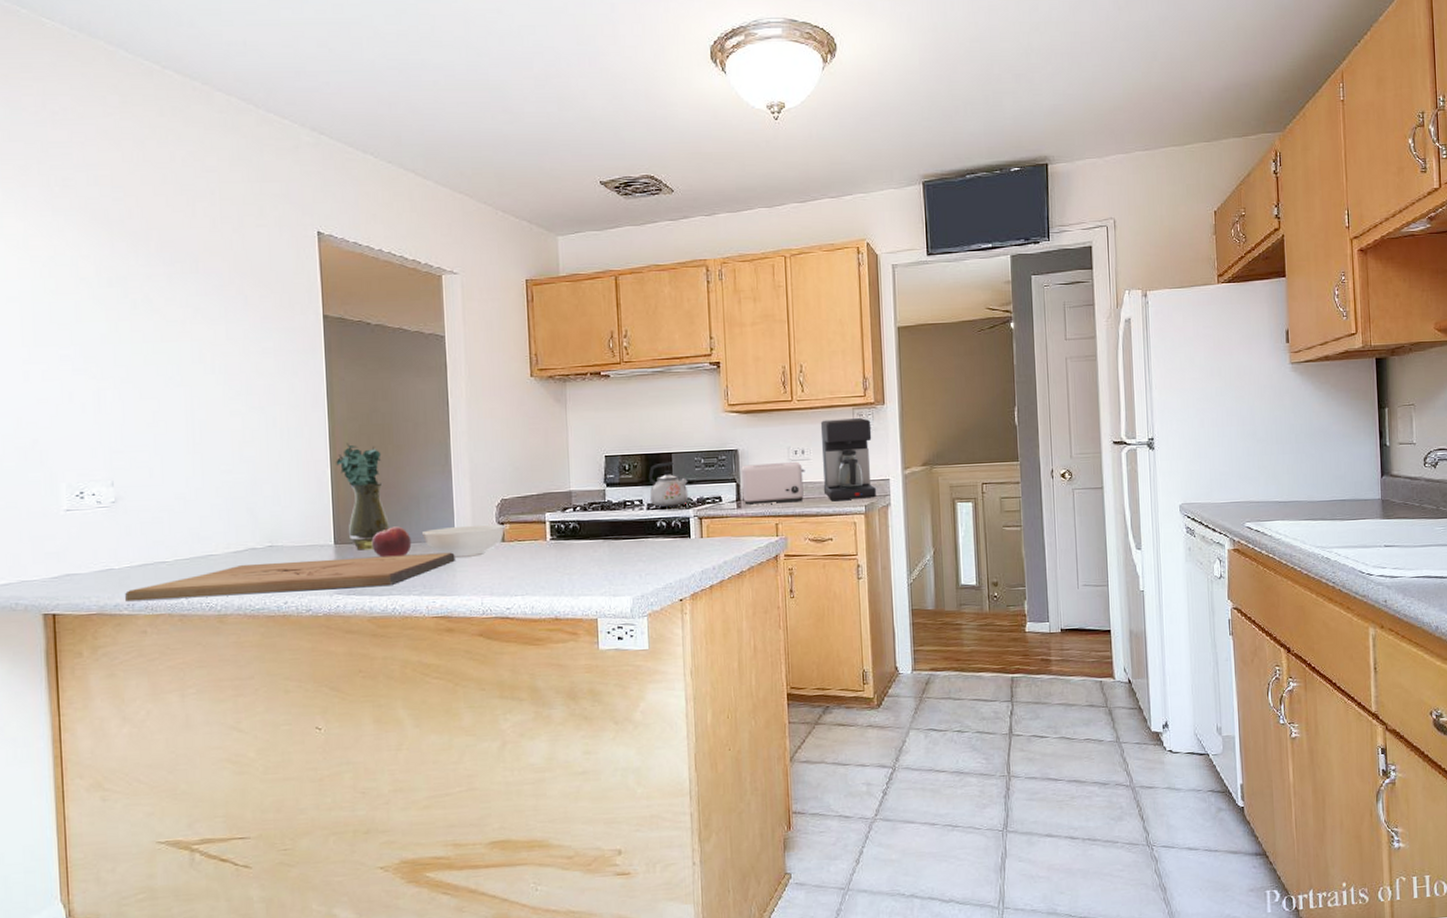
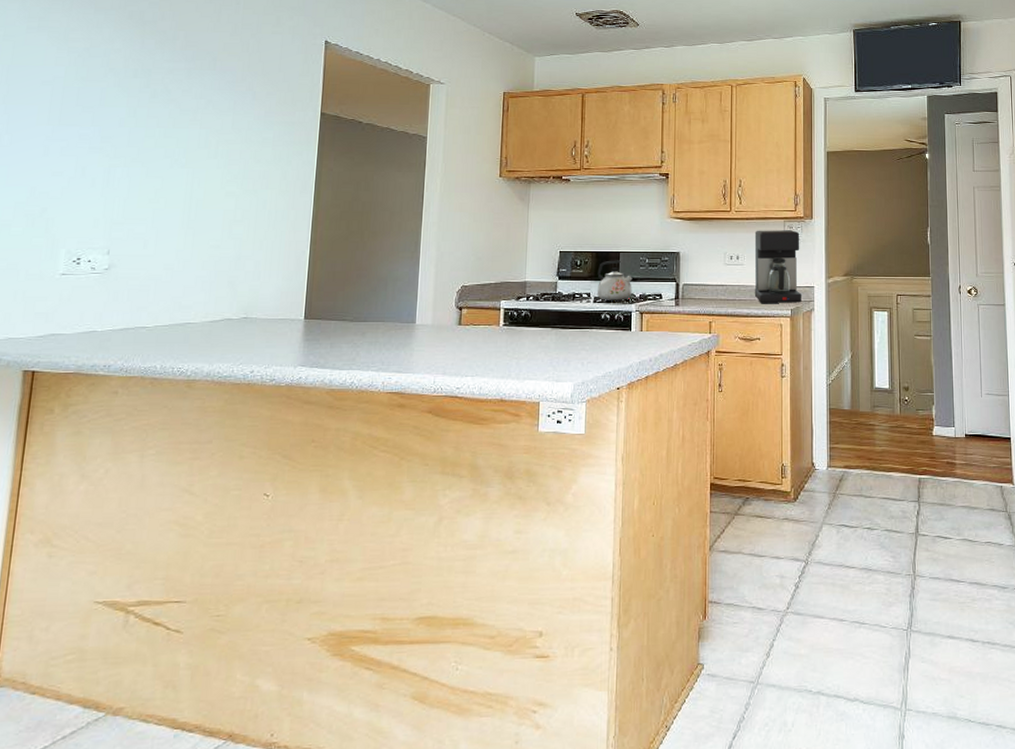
cutting board: present [125,552,455,602] -> none [103,332,414,363]
vase: present [336,443,389,551] -> none [315,227,358,326]
fruit: present [371,526,412,558] -> none [338,305,376,334]
bowl: present [421,524,506,558] -> none [385,308,463,337]
toaster: present [741,461,805,506] -> none [681,265,739,304]

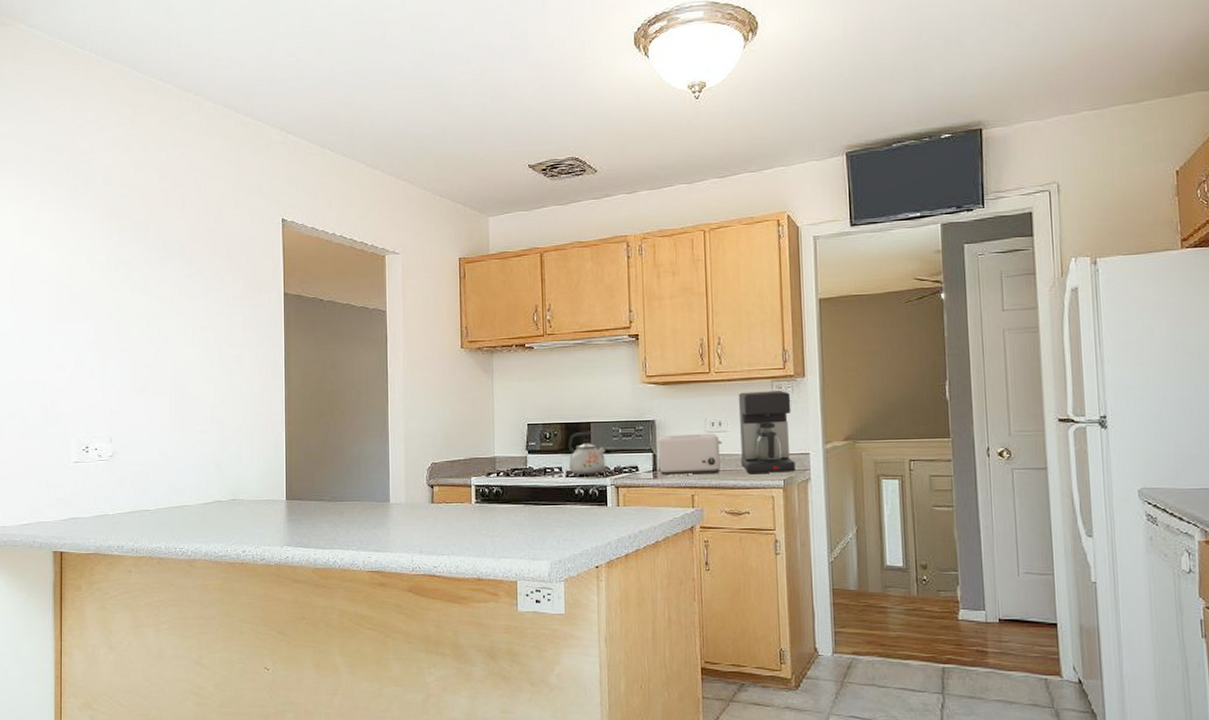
toaster: none [681,265,739,304] -> present [658,433,722,476]

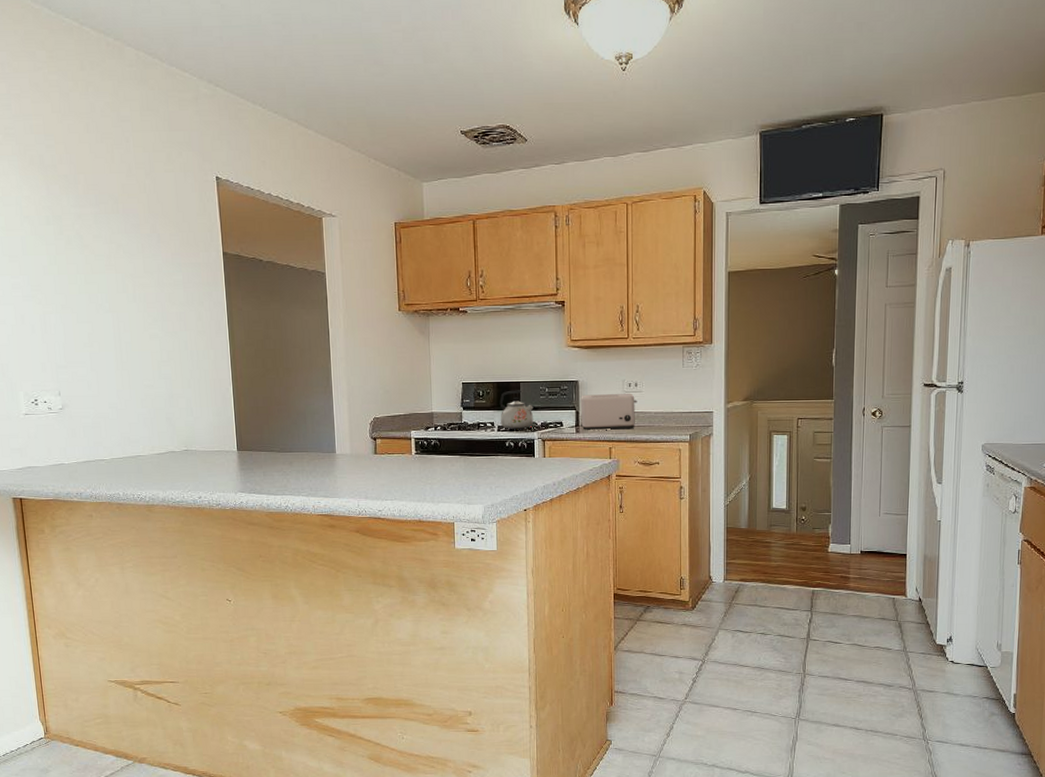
coffee maker: present [739,391,795,473] -> none [653,356,700,429]

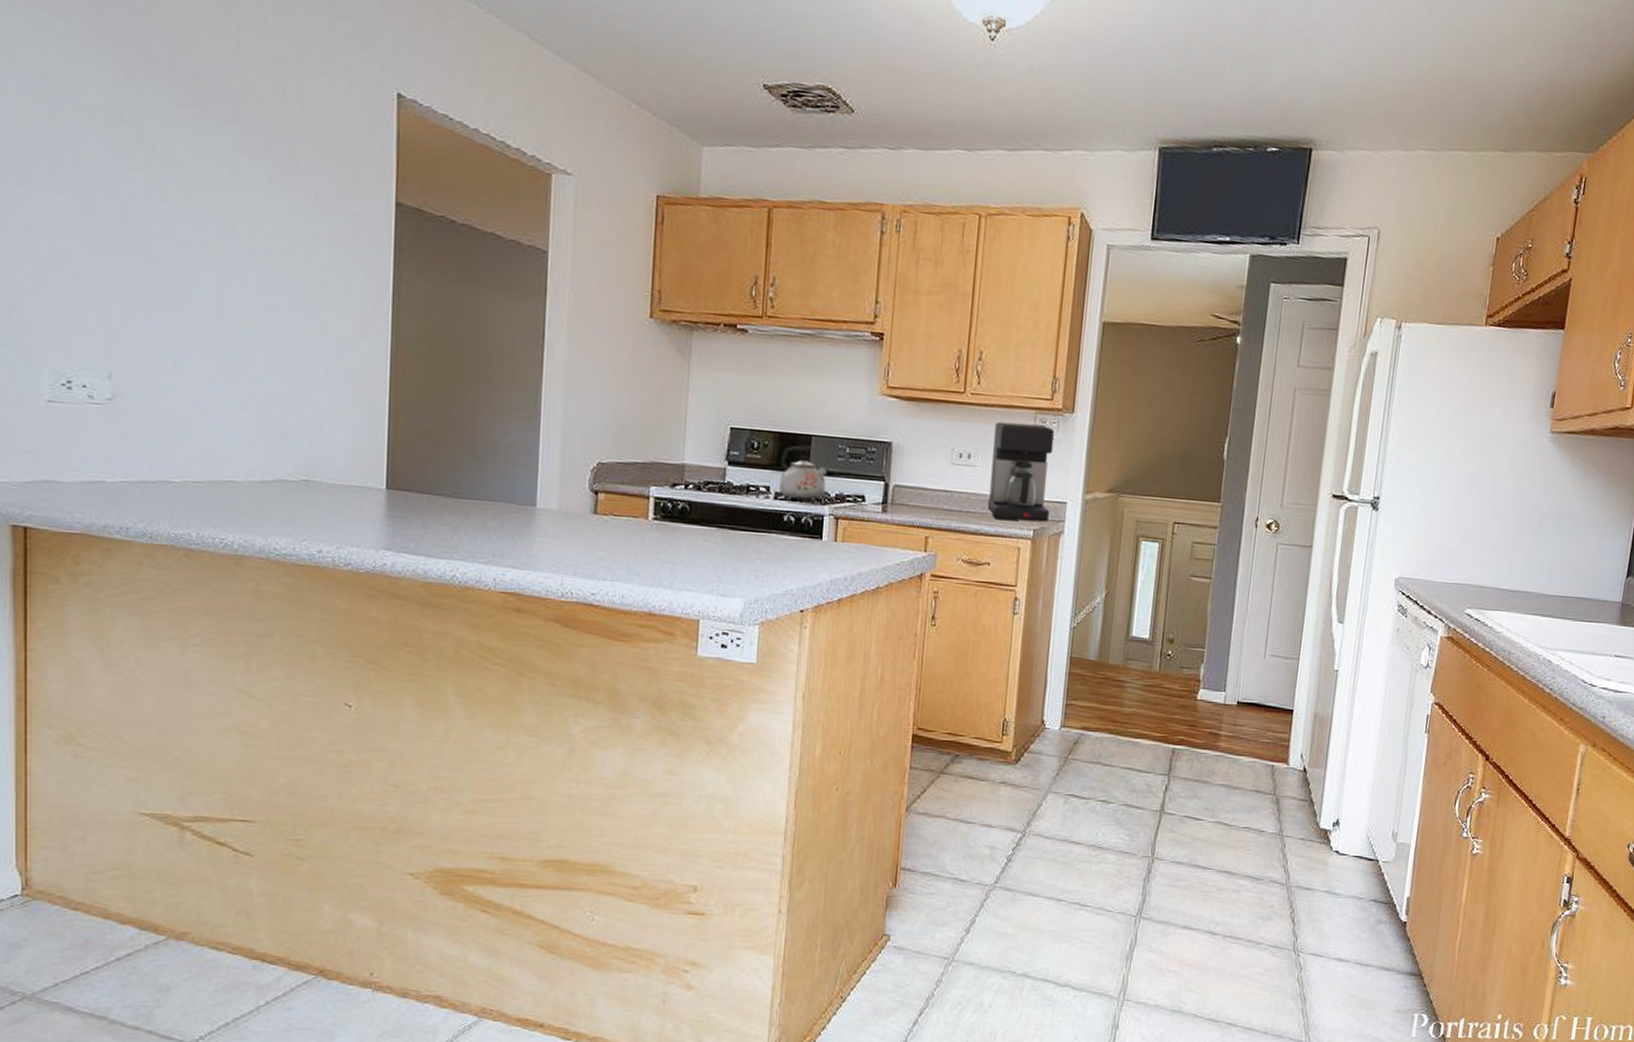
toaster: present [581,393,637,431] -> none [890,462,969,515]
coffee maker: none [653,356,700,429] -> present [987,421,1055,522]

